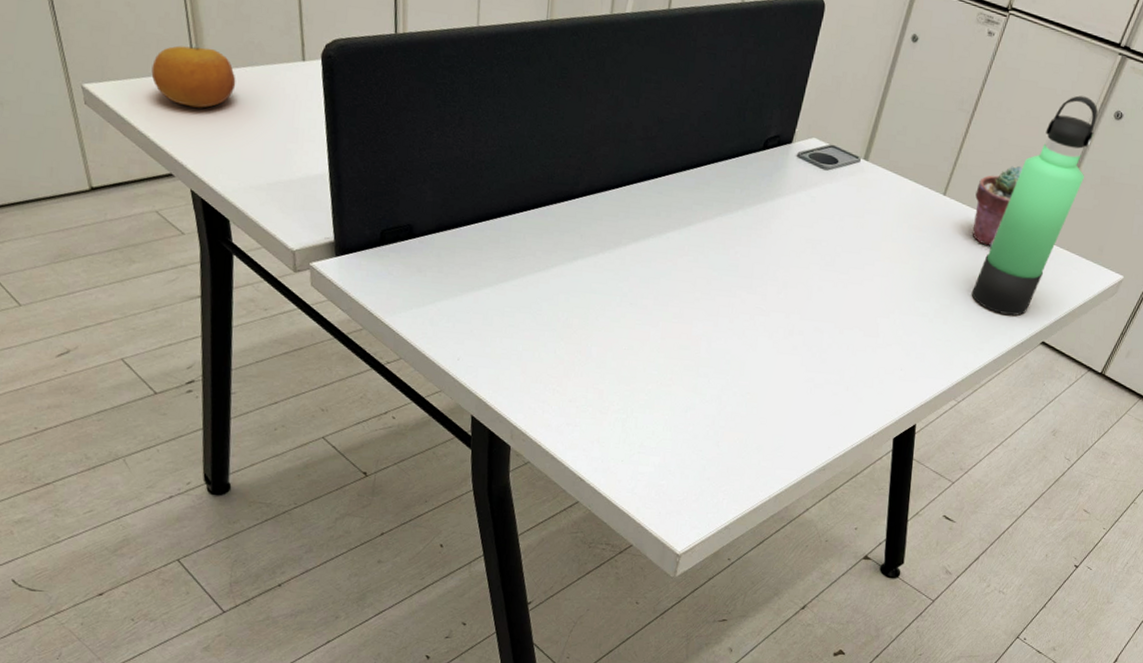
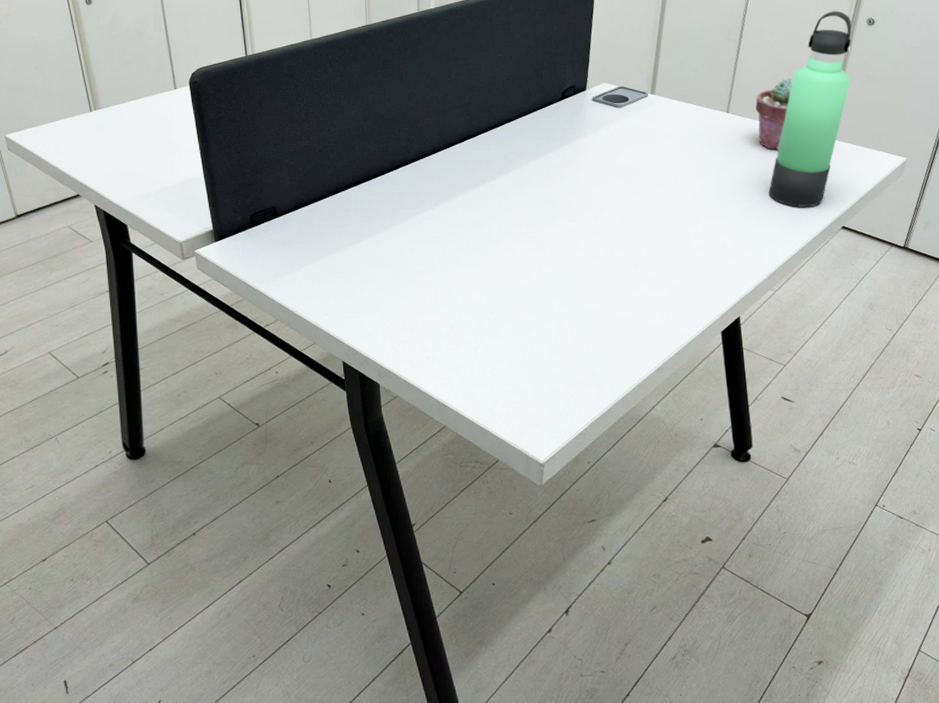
fruit: present [151,45,236,108] -> none [58,91,124,139]

